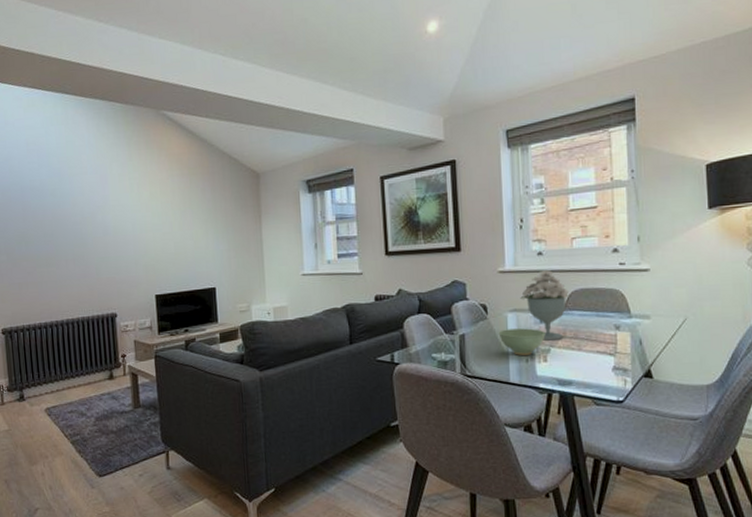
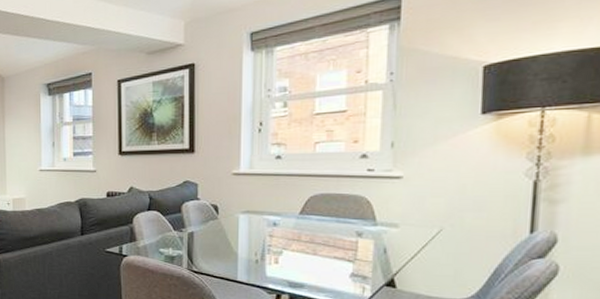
bowl: present [498,328,545,356] -> none [228,230,279,257]
bouquet: present [520,270,570,341] -> none [254,174,309,243]

